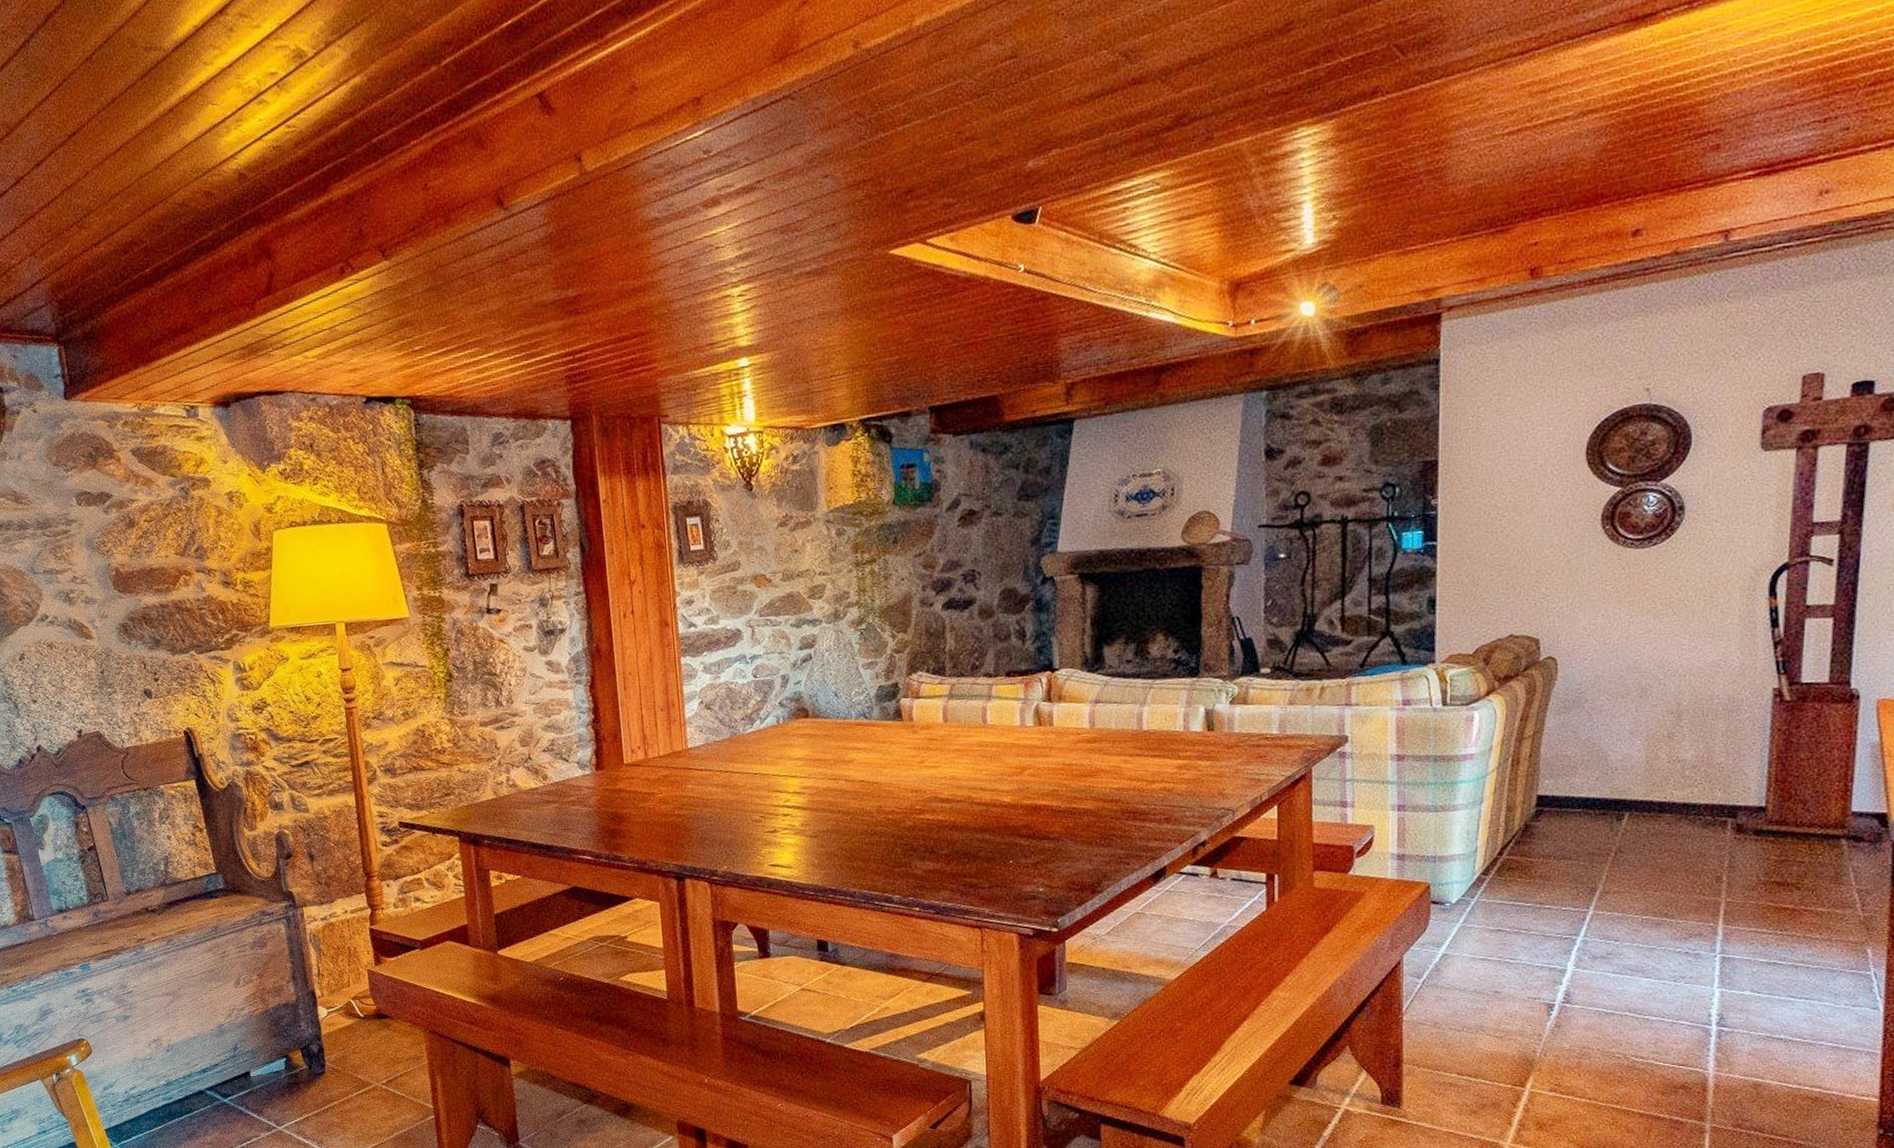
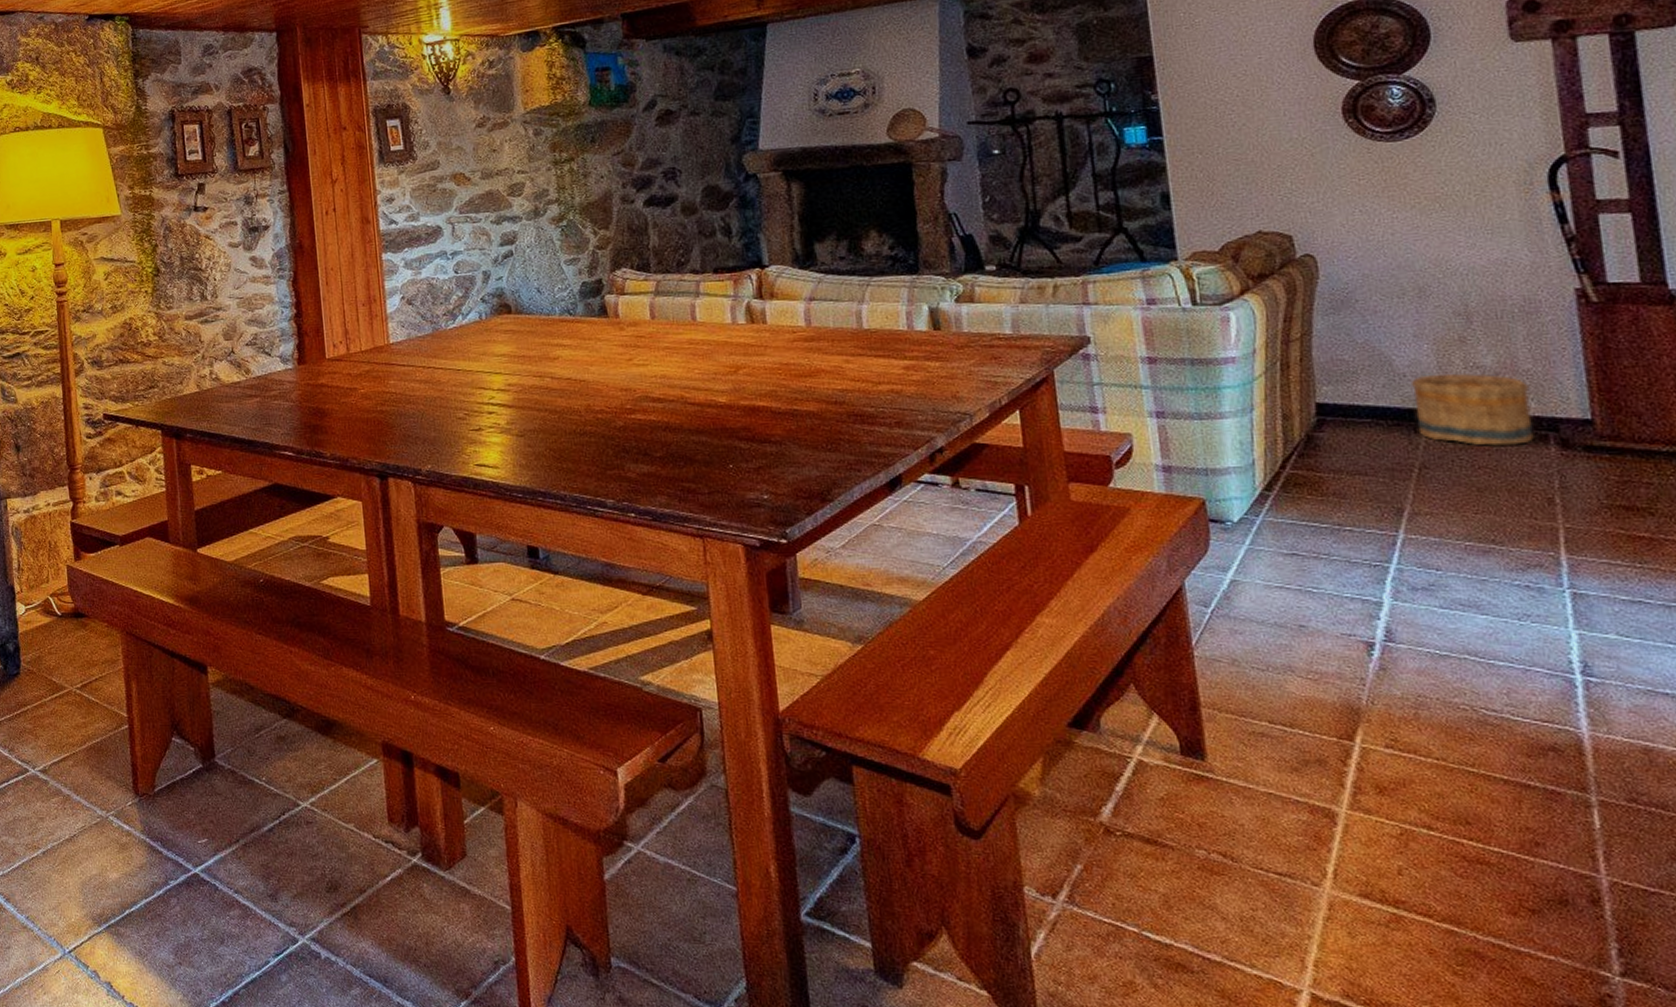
basket: none [1620,766,1719,832] -> present [1411,372,1535,446]

